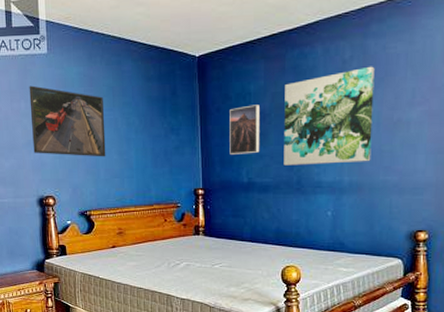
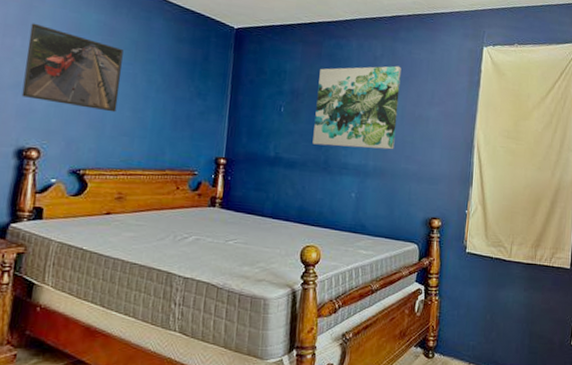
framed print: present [229,105,259,154] -> none [258,82,294,129]

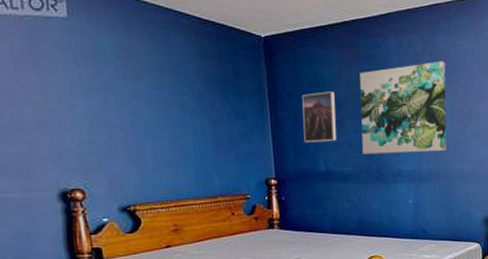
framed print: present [21,23,124,112] -> none [41,54,154,143]
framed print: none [258,82,294,129] -> present [302,91,336,142]

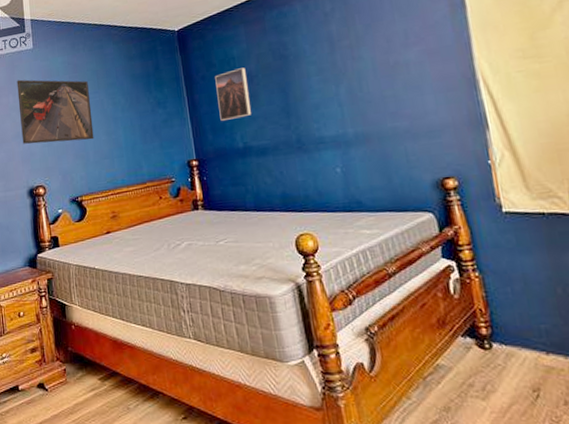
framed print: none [41,54,154,143] -> present [16,79,94,144]
wall art: present [360,61,447,154] -> none [268,14,374,125]

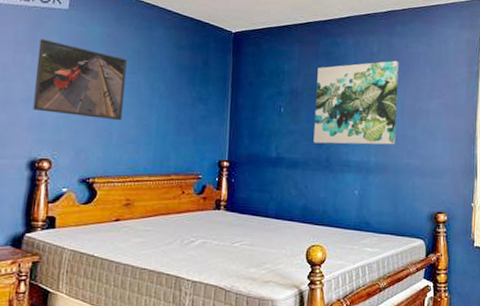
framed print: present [215,67,251,121] -> none [259,83,292,130]
wall art: none [268,14,374,125] -> present [313,60,399,145]

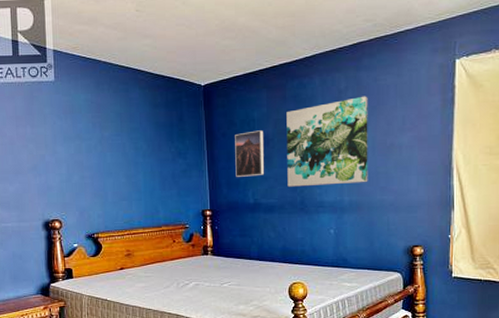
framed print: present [32,38,127,121] -> none [35,111,114,181]
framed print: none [259,83,292,130] -> present [235,130,264,177]

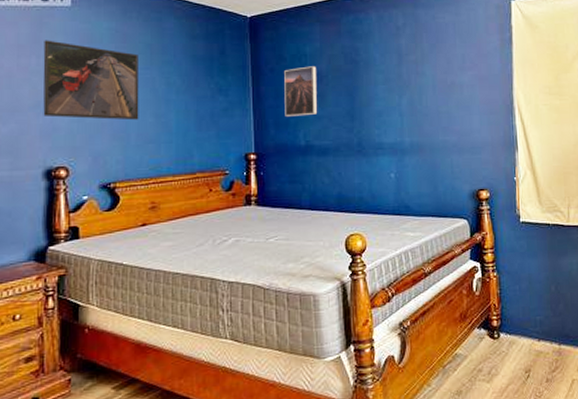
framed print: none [35,111,114,181] -> present [43,40,139,120]
wall art: present [286,96,368,187] -> none [341,33,430,127]

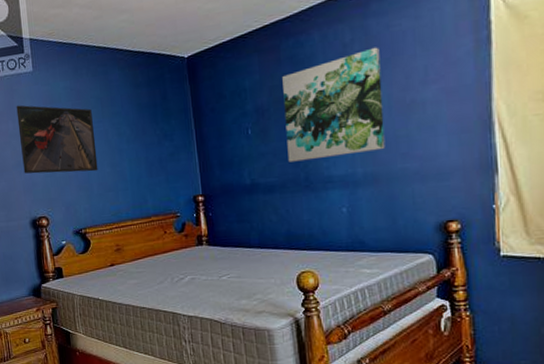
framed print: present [284,66,317,116] -> none [225,100,260,156]
wall art: none [341,33,430,127] -> present [282,47,386,162]

